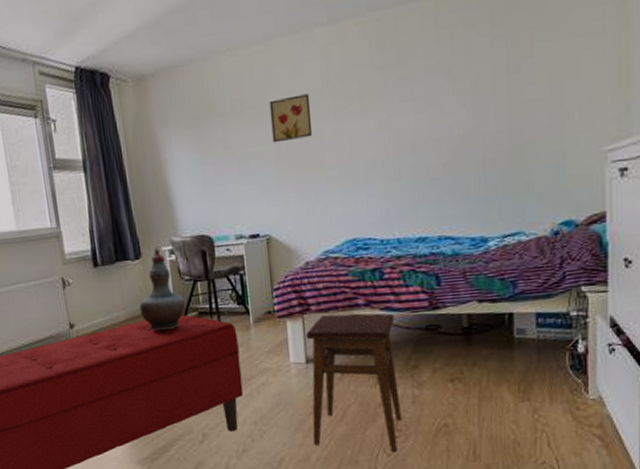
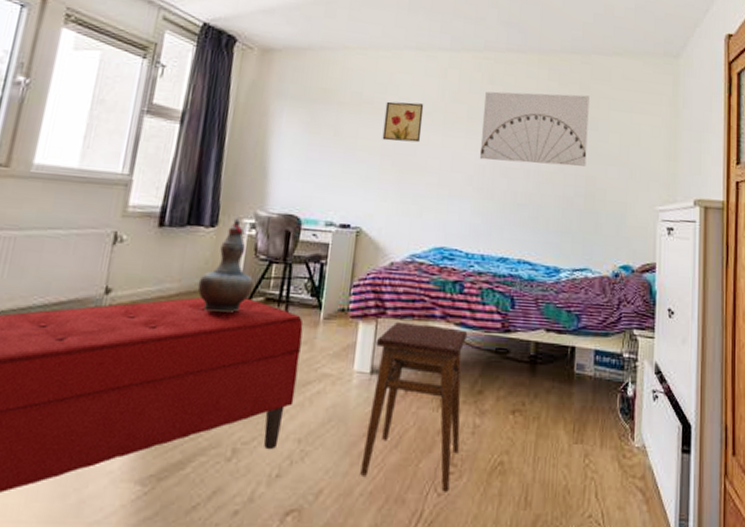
wall art: none [376,32,508,140] -> present [479,91,590,166]

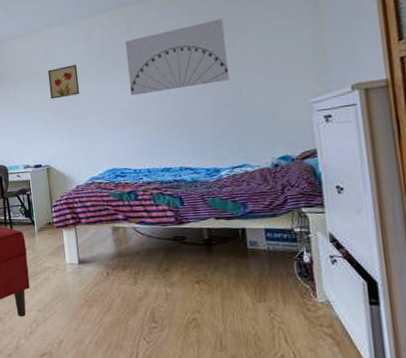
stool: present [360,321,468,492] -> none [78,226,158,340]

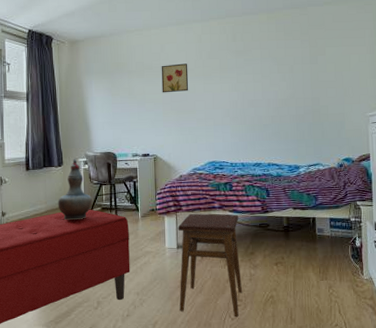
stool: none [78,226,158,340] -> present [177,213,242,317]
wall art: present [125,18,230,96] -> none [230,39,311,97]

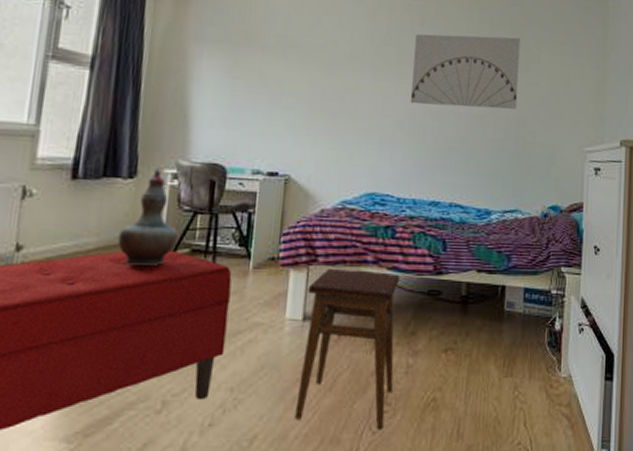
wall art: present [161,63,189,93] -> none [309,44,353,87]
wall art: none [230,39,311,97] -> present [410,34,520,109]

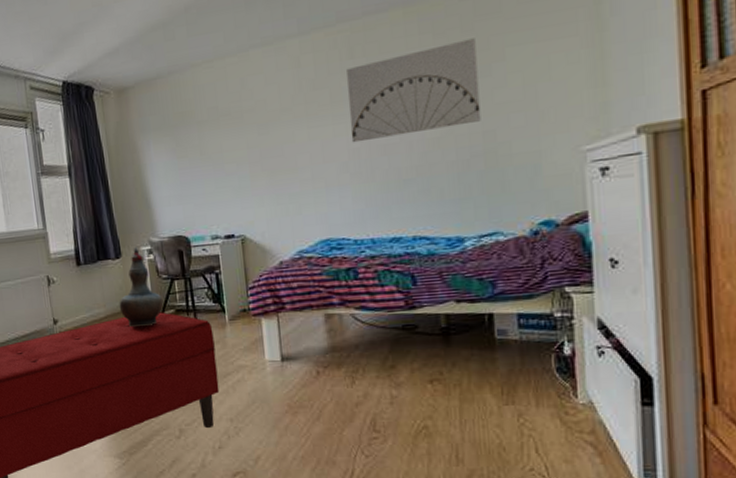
stool: present [295,268,400,430] -> none [280,312,380,454]

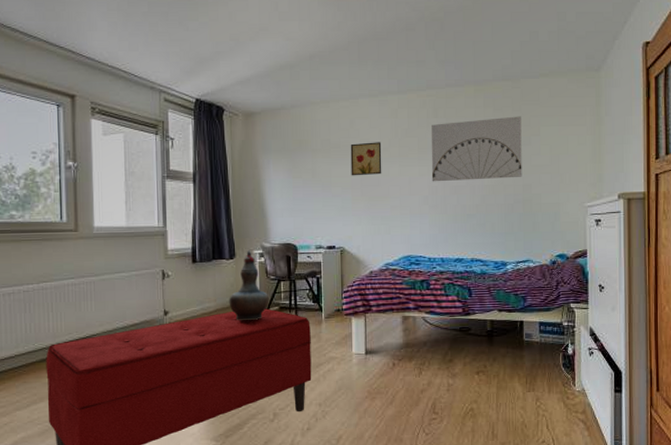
wall art: none [243,100,286,148] -> present [350,142,382,176]

